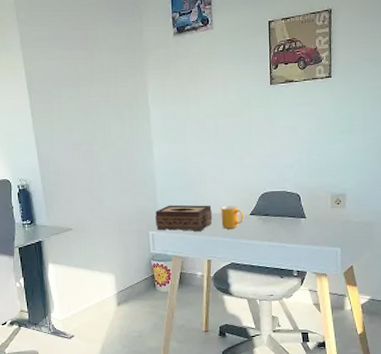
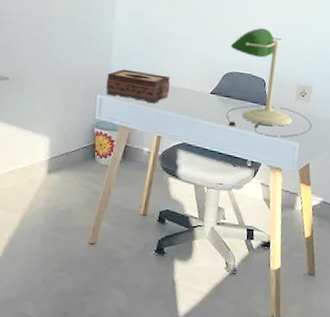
mug: present [221,205,244,229] -> none [178,79,204,106]
desk lamp: none [263,146,351,246] -> present [226,27,312,138]

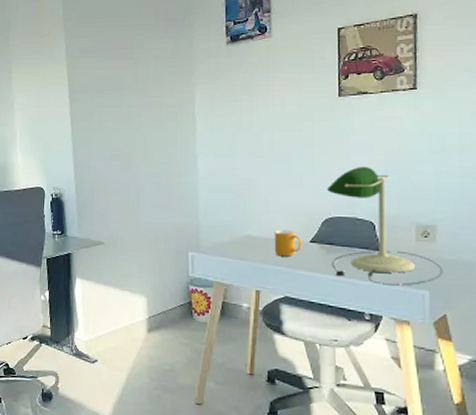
tissue box: present [106,69,170,104] -> none [197,224,264,257]
mug: none [178,79,204,106] -> present [274,229,303,257]

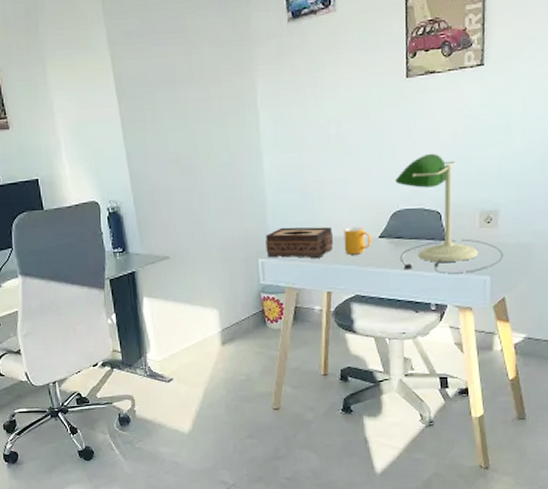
tissue box: none [197,224,264,257] -> present [266,226,334,259]

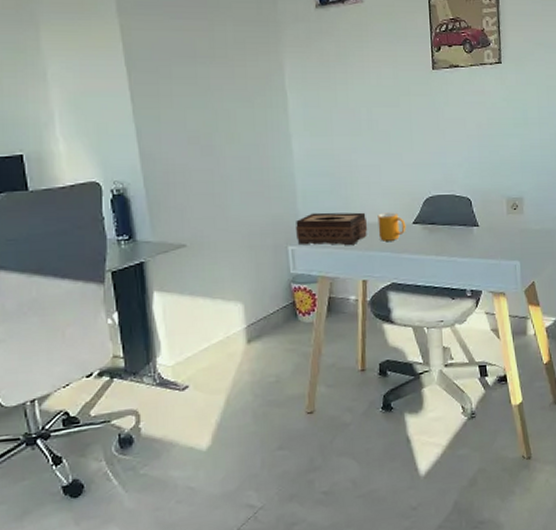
desk lamp: present [395,153,504,274] -> none [426,141,530,260]

